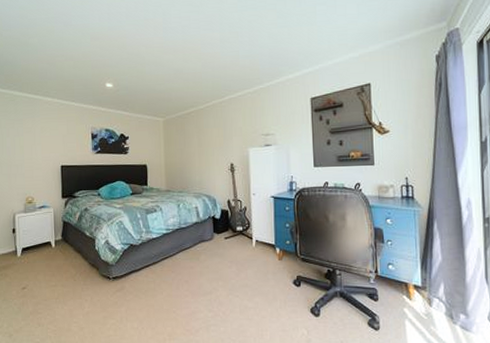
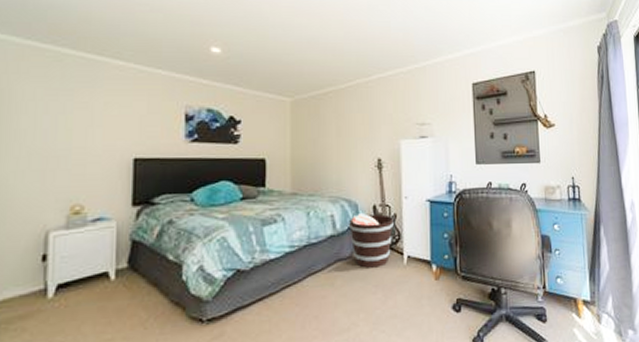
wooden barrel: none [209,206,244,248] -> present [349,213,394,268]

